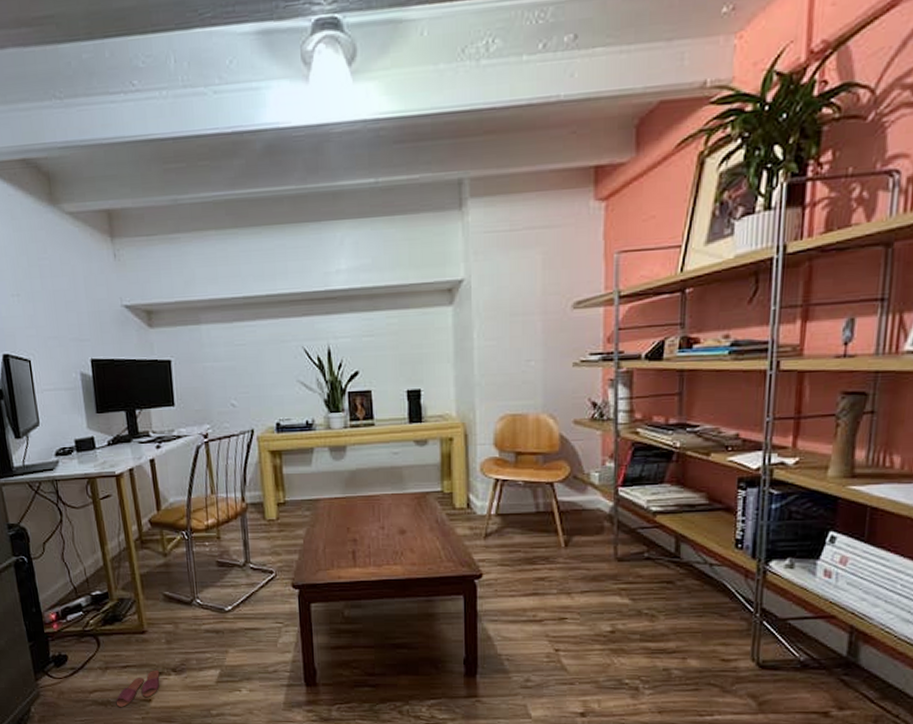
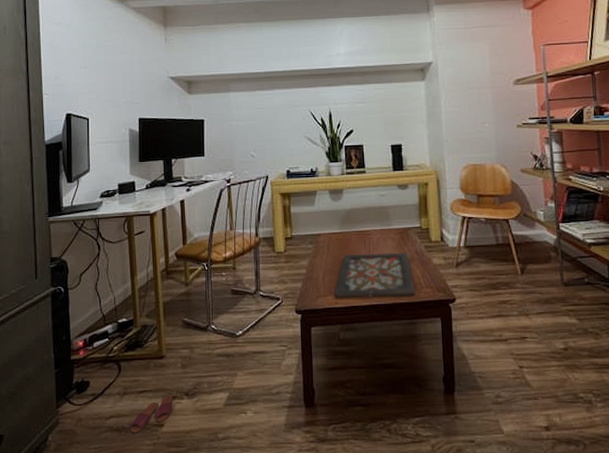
decorative tray: none [336,521,435,573] -> present [334,252,416,299]

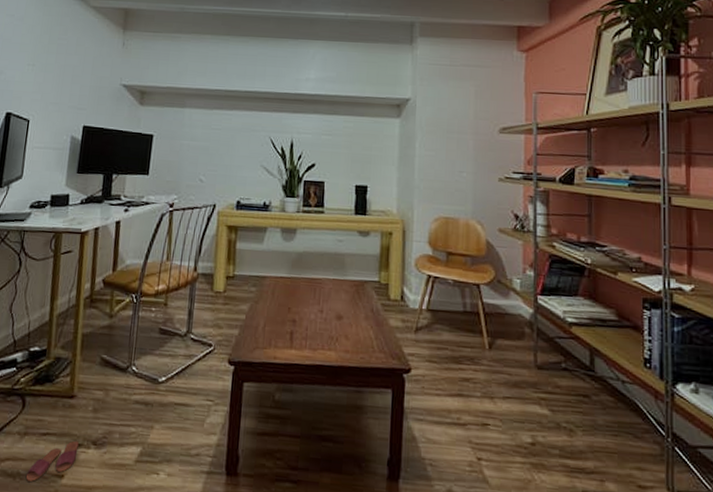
decorative tray: present [334,252,416,299] -> none [273,303,367,361]

